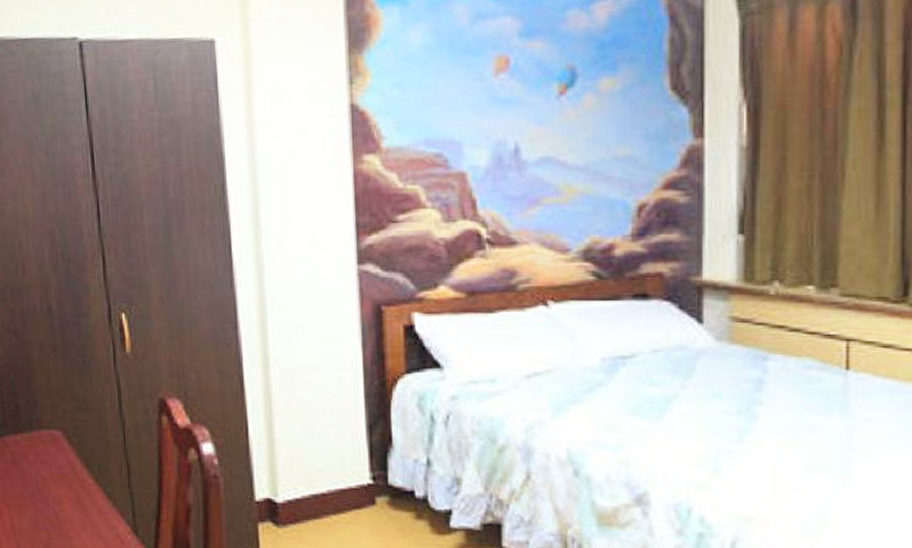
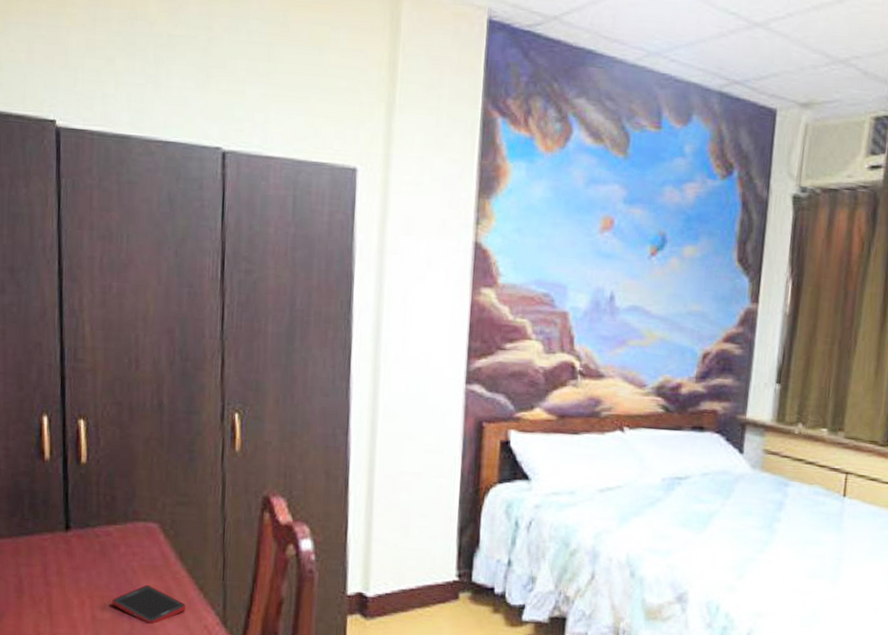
cell phone: none [27,493,97,533] -> present [111,584,186,624]

